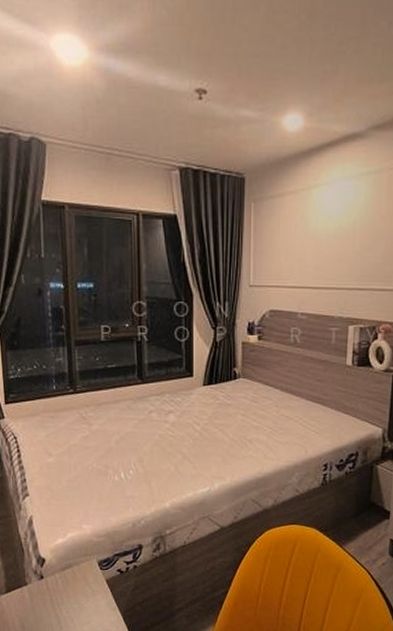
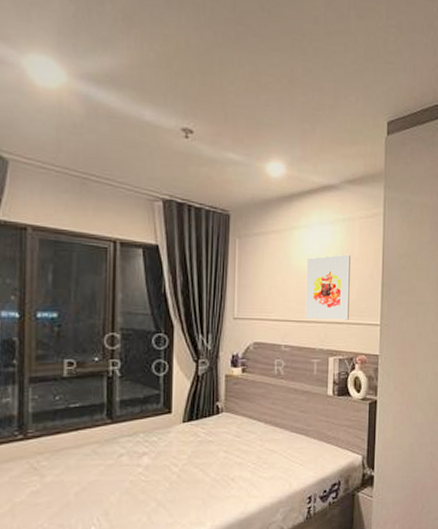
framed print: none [323,212,376,286] -> present [305,254,350,320]

